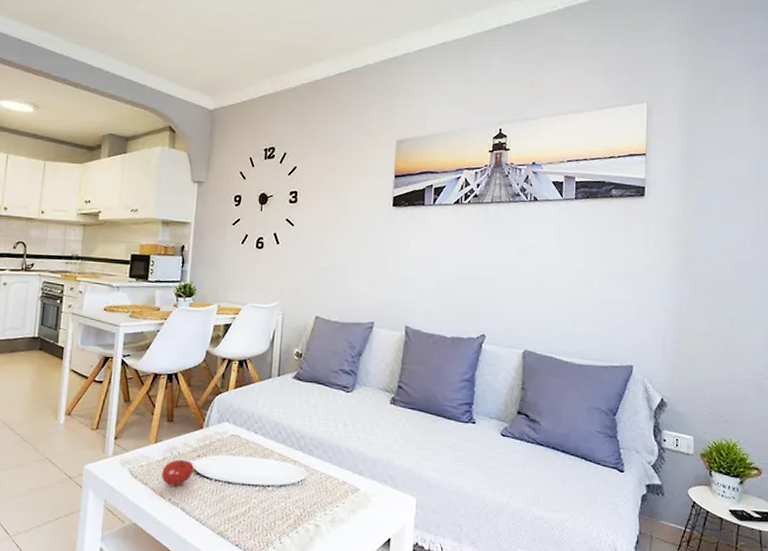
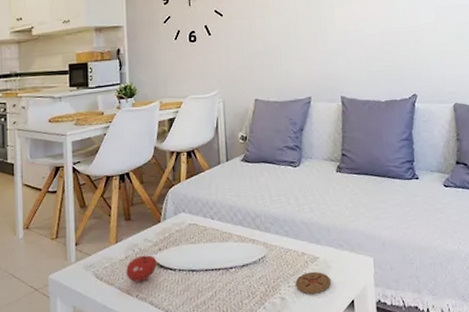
coaster: none [332,502,369,526] -> present [295,271,331,294]

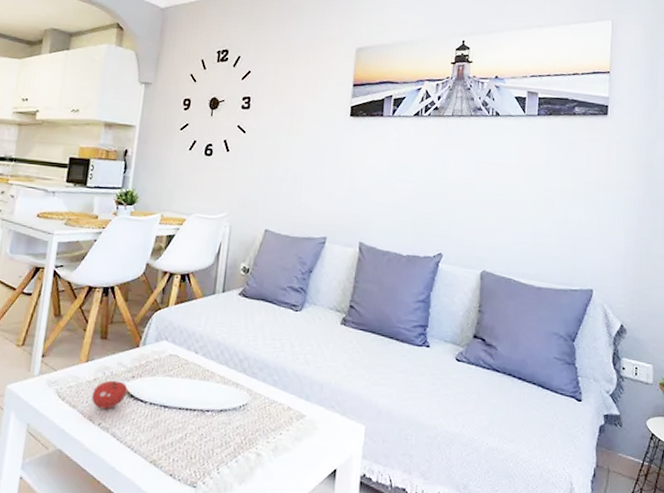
coaster: present [295,271,331,294] -> none [275,430,315,456]

